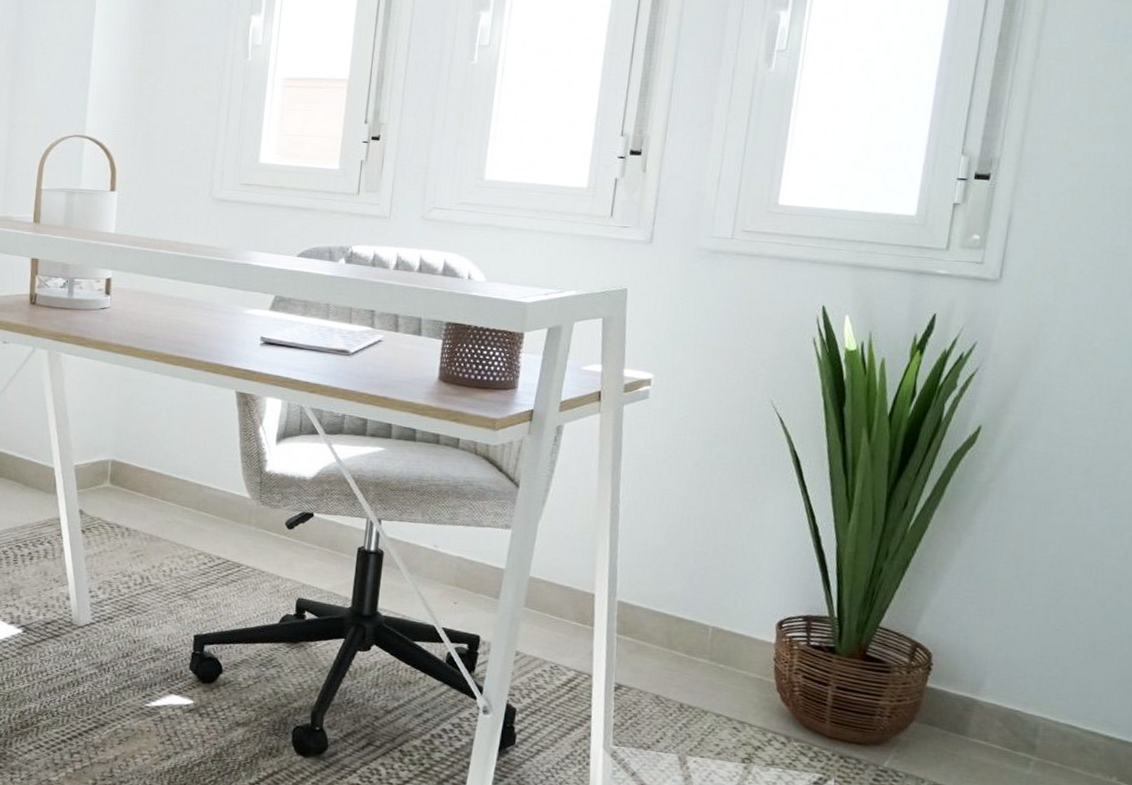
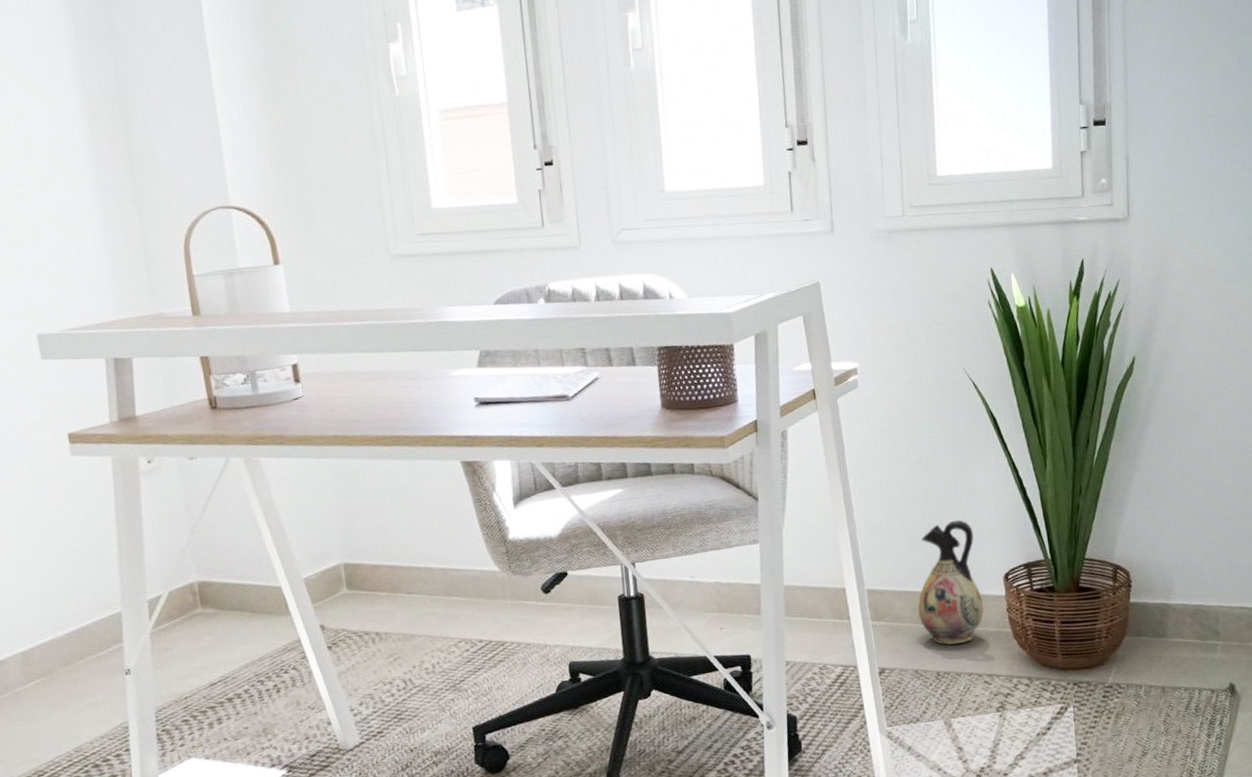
ceramic jug: none [671,553,751,682] -> present [917,519,984,646]

